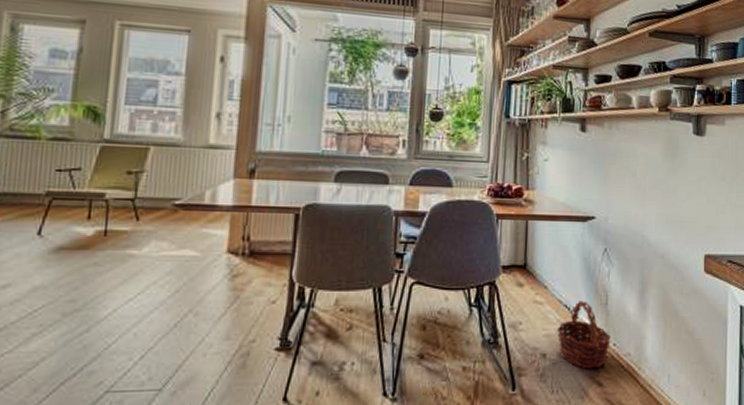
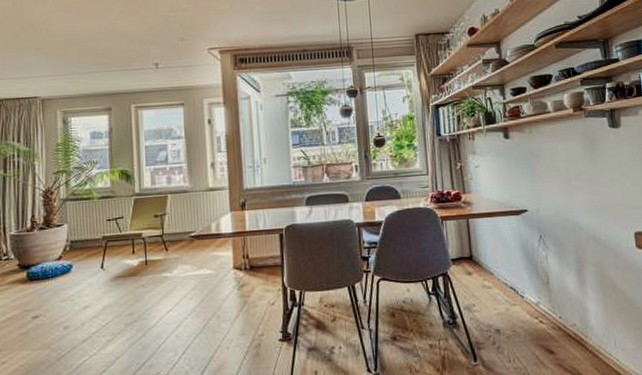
basket: present [556,300,611,369] -> none [506,282,557,340]

